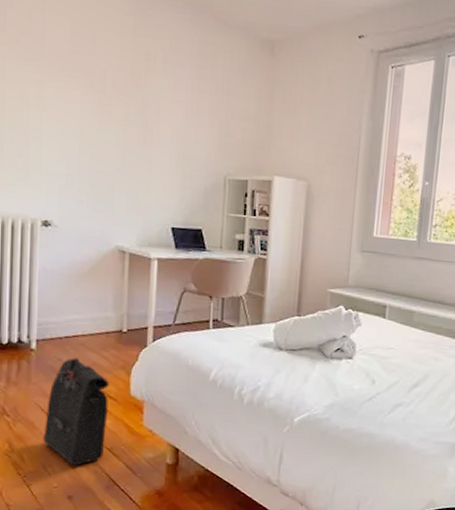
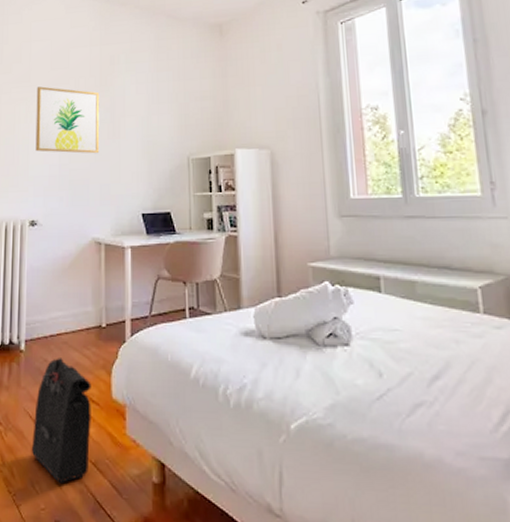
wall art: none [50,69,131,159] -> present [35,86,100,154]

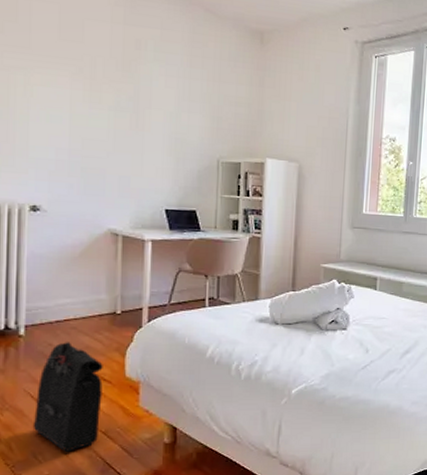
wall art: present [35,86,100,154] -> none [38,56,121,144]

